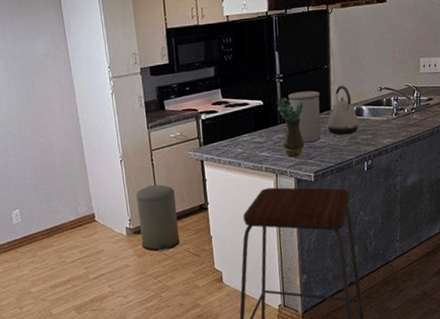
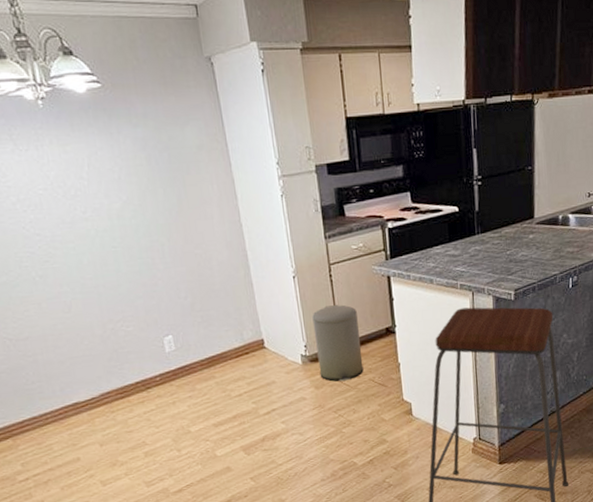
vase: present [275,96,305,157] -> none [472,201,505,272]
canister: present [288,90,321,143] -> none [487,195,523,256]
kettle: present [327,85,359,135] -> none [530,190,564,248]

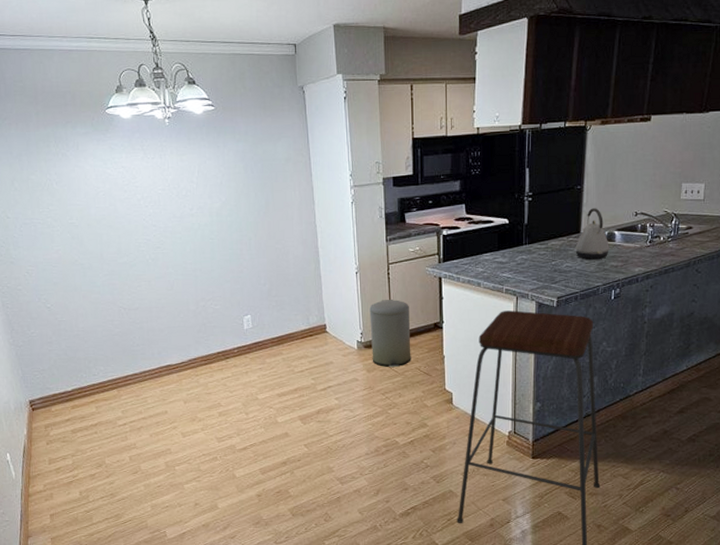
kettle: none [530,190,564,248] -> present [575,208,609,260]

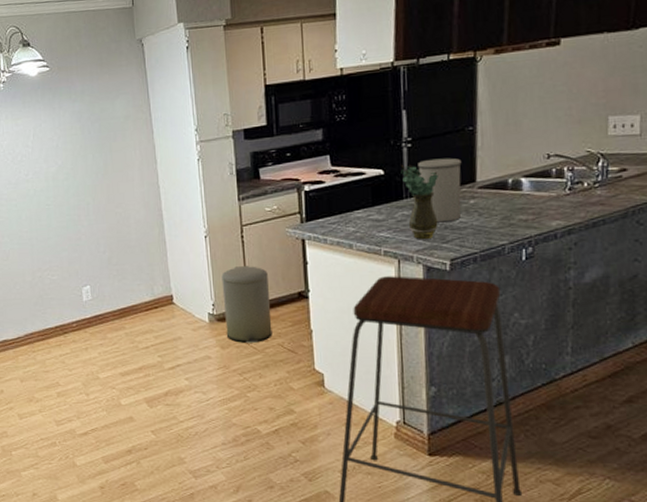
vase: none [522,215,551,280] -> present [400,164,438,239]
canister: none [536,211,570,266] -> present [418,158,462,223]
kettle: present [575,208,609,260] -> none [470,151,515,214]

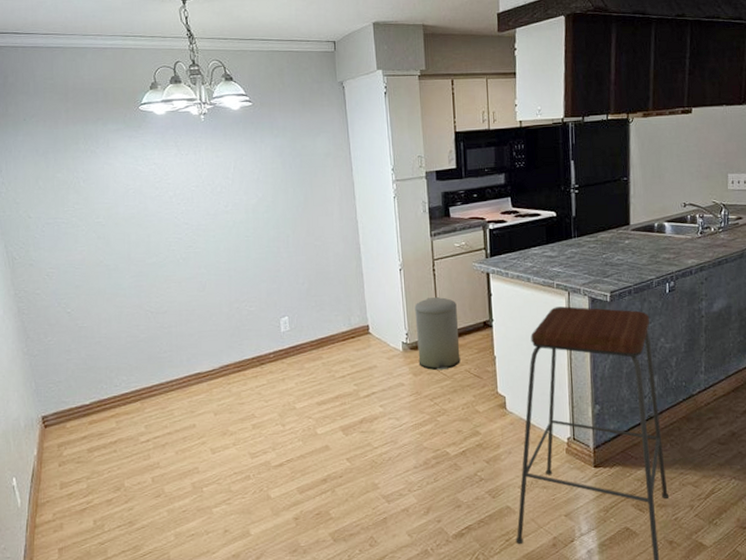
vase: present [400,164,438,239] -> none [569,207,600,274]
canister: present [418,158,462,223] -> none [584,203,619,259]

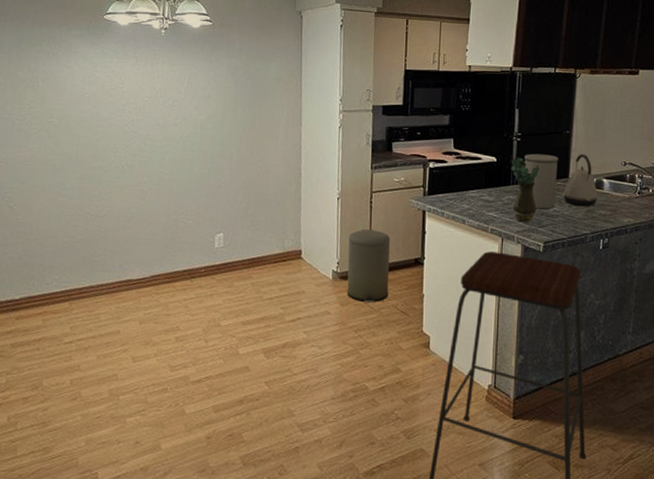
vase: none [569,207,600,274] -> present [510,154,540,222]
canister: none [584,203,619,259] -> present [524,153,559,209]
kettle: none [625,199,660,253] -> present [563,154,598,207]

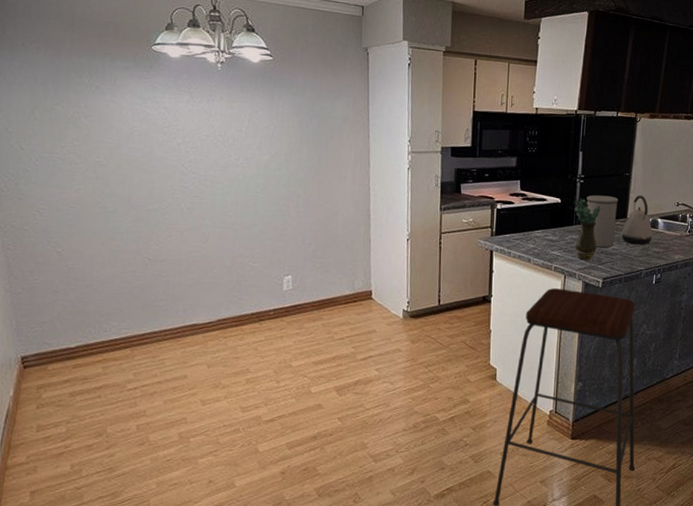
pedal bin: present [347,229,390,304] -> none [417,269,459,340]

